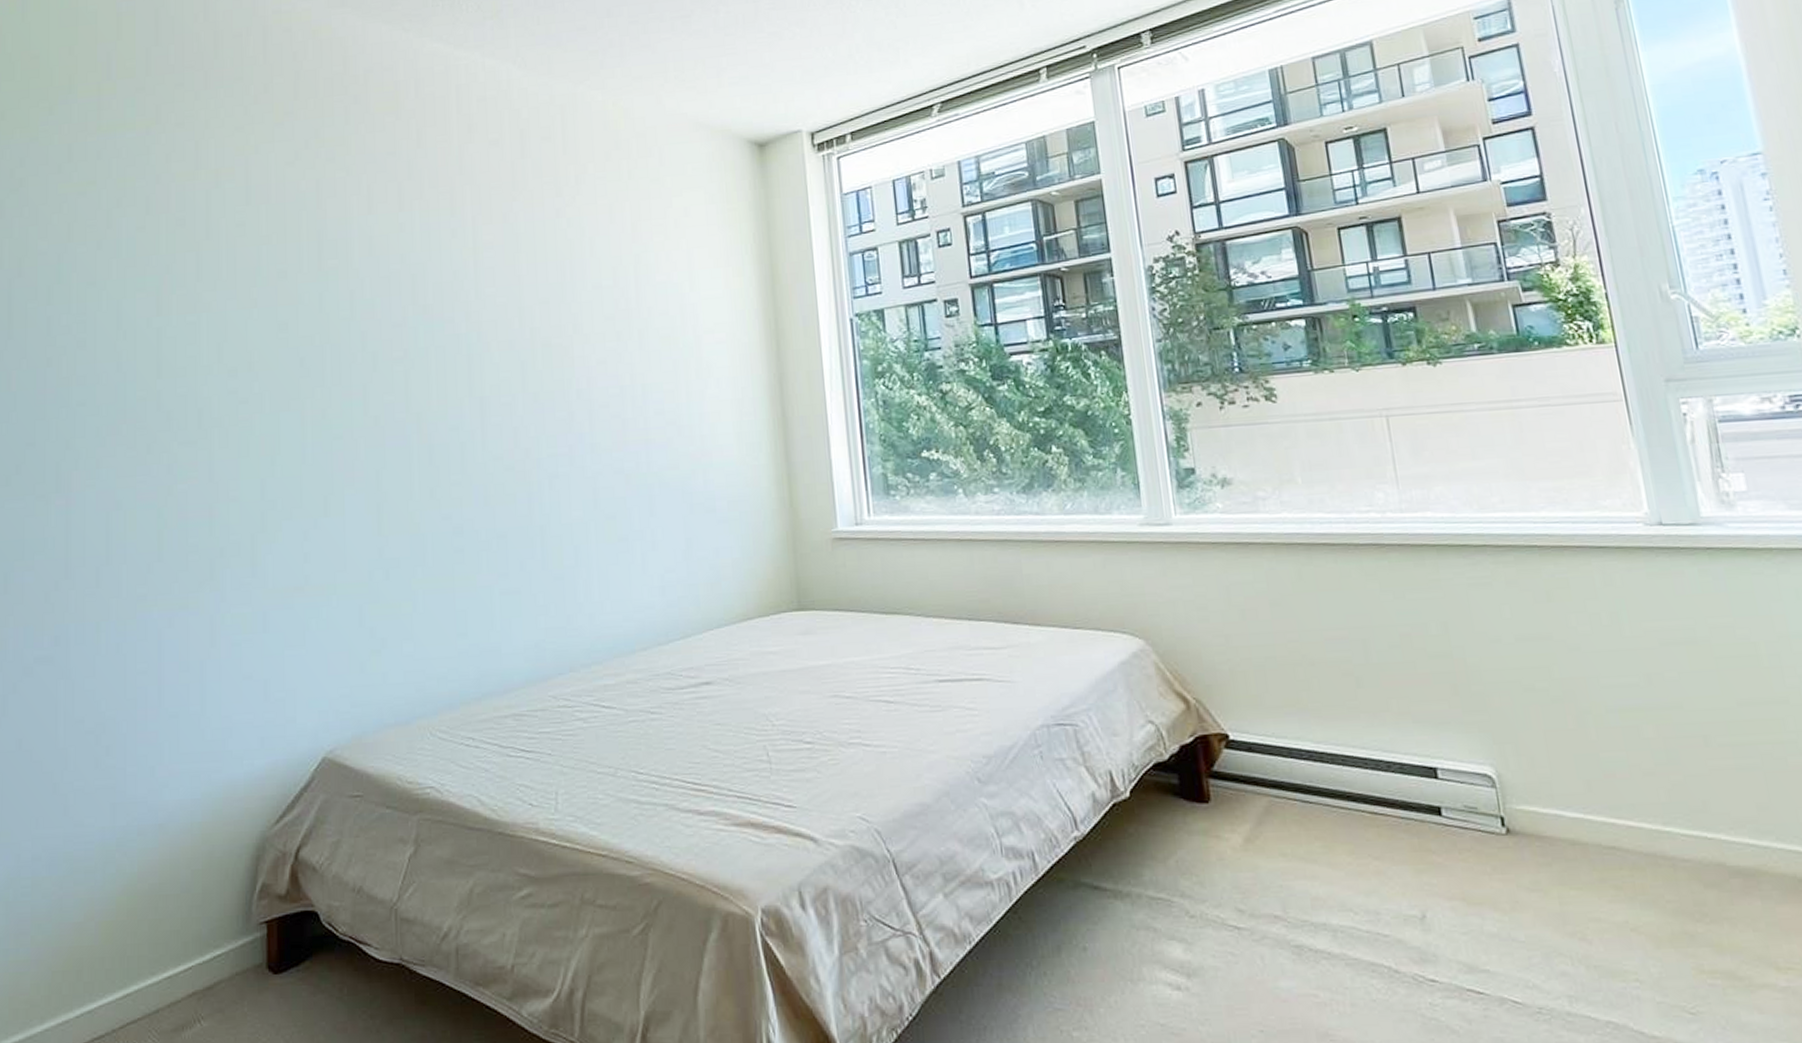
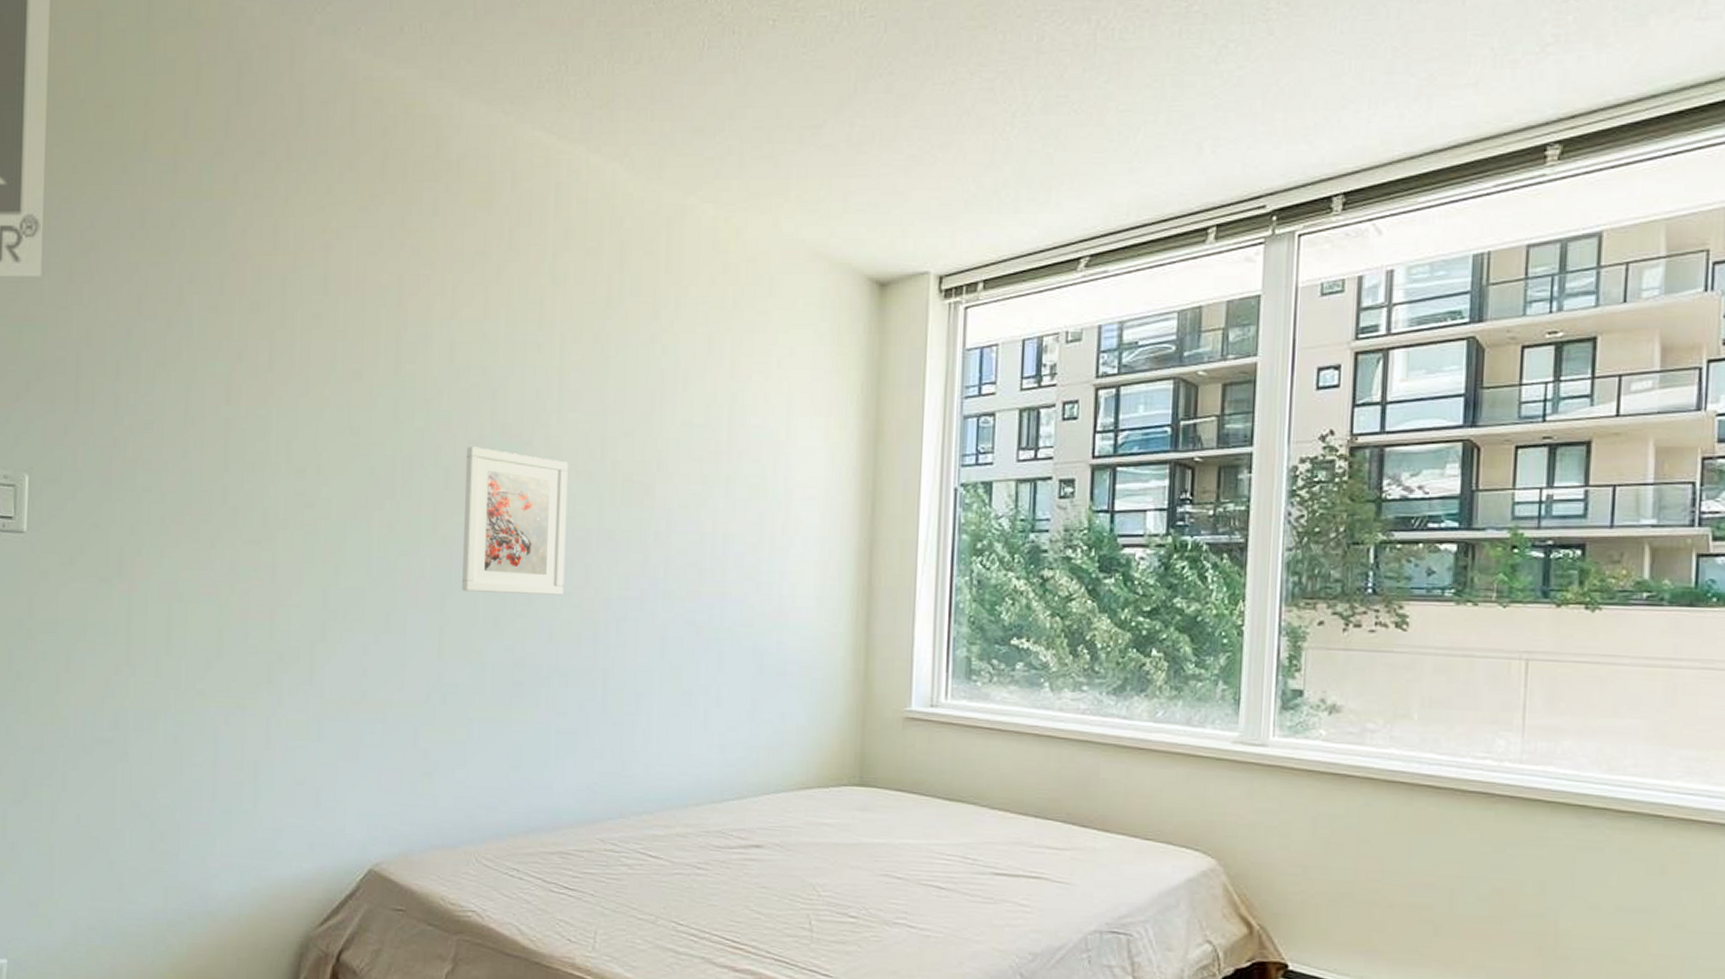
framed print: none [391,329,495,467] -> present [462,446,569,595]

